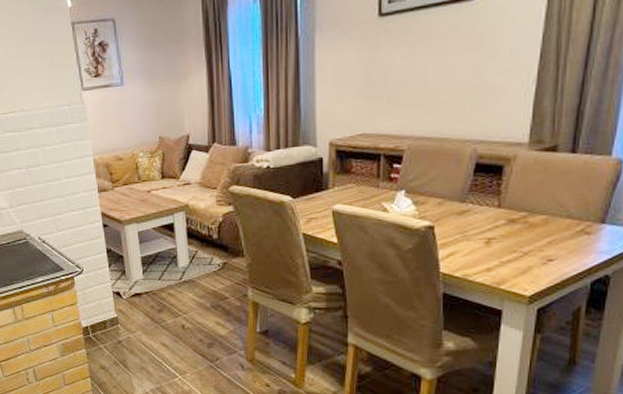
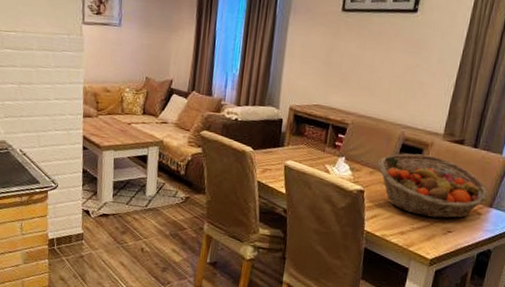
fruit basket: none [446,171,600,247] -> present [377,153,490,219]

